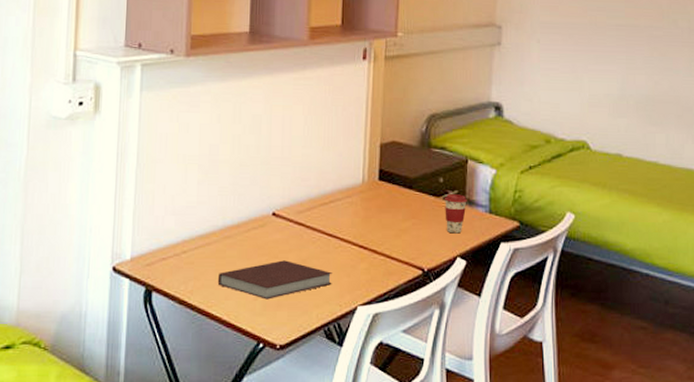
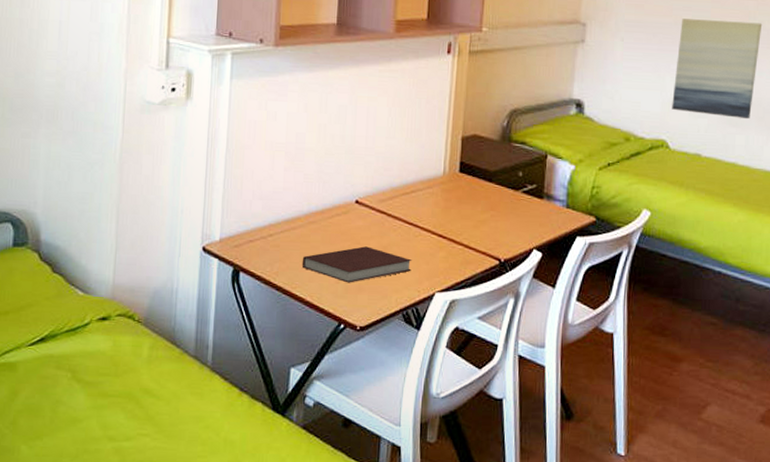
coffee cup: present [445,194,467,234] -> none [523,188,545,227]
wall art: none [591,19,676,117] -> present [672,18,763,119]

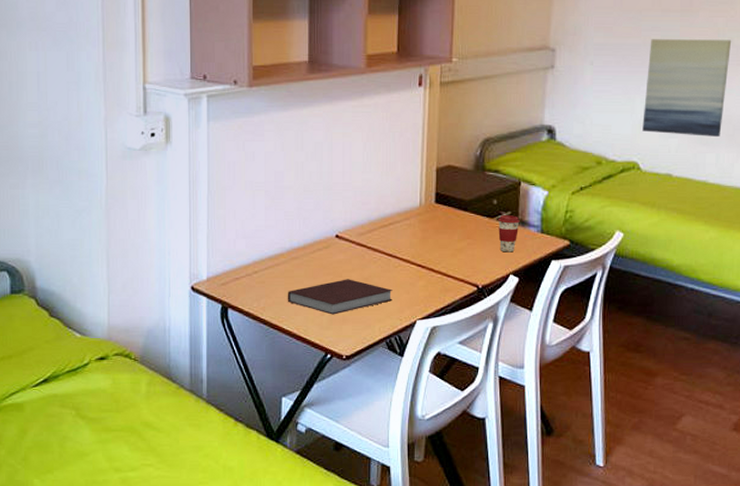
coffee cup: none [523,188,545,227] -> present [498,215,520,253]

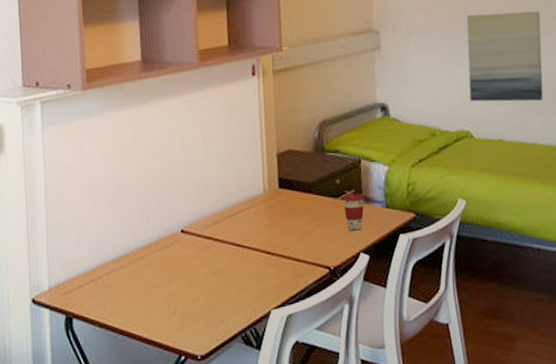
notebook: present [287,279,393,315] -> none [134,274,245,314]

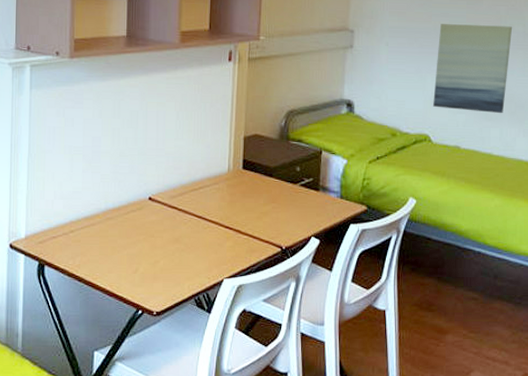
coffee cup: present [343,193,364,231] -> none [301,181,321,216]

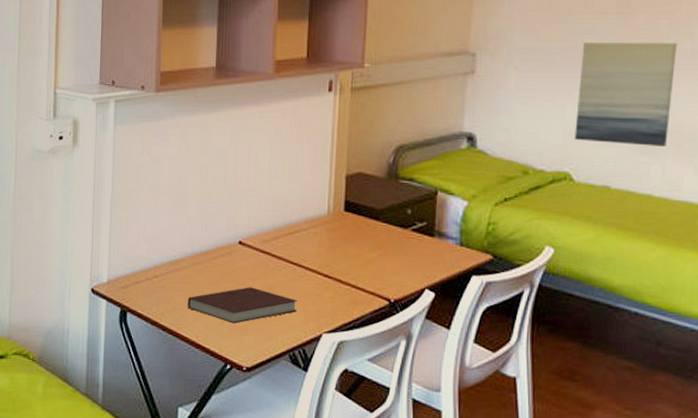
notebook: none [101,239,202,273] -> present [187,287,297,324]

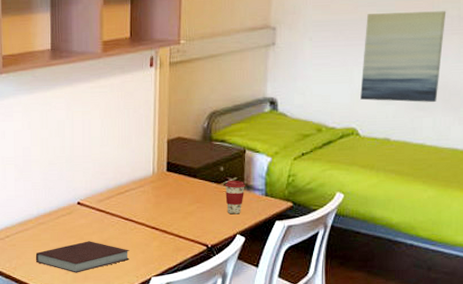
coffee cup: none [412,226,436,266] -> present [225,180,245,214]

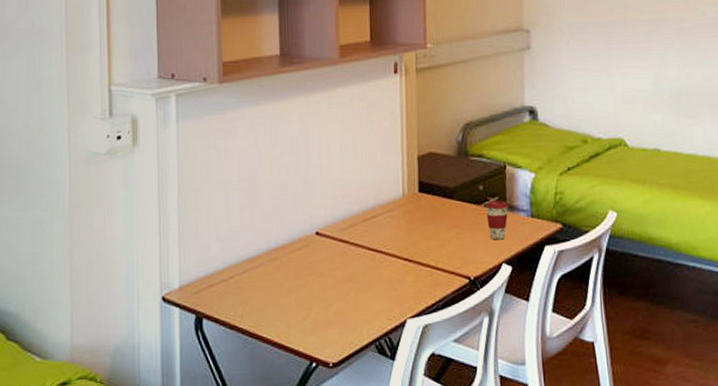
notebook: present [35,241,130,273] -> none [266,278,380,319]
wall art: present [360,11,446,102] -> none [624,13,705,109]

